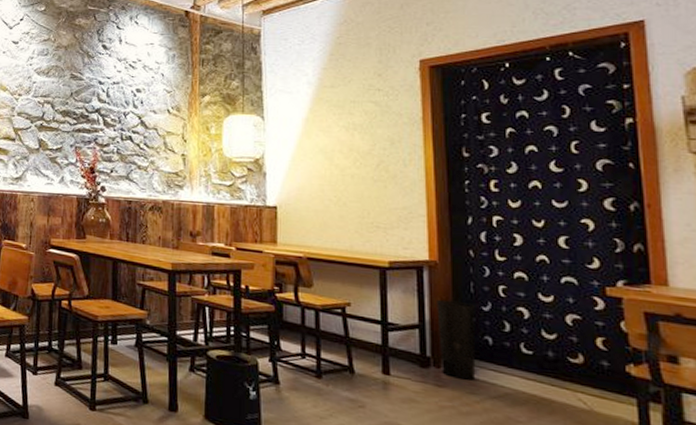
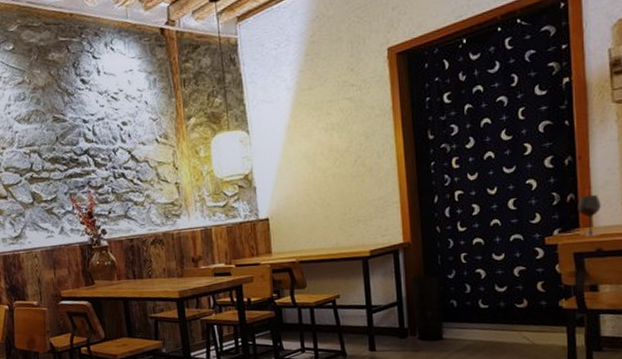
wineglass: none [648,249,682,299] -> present [578,195,602,237]

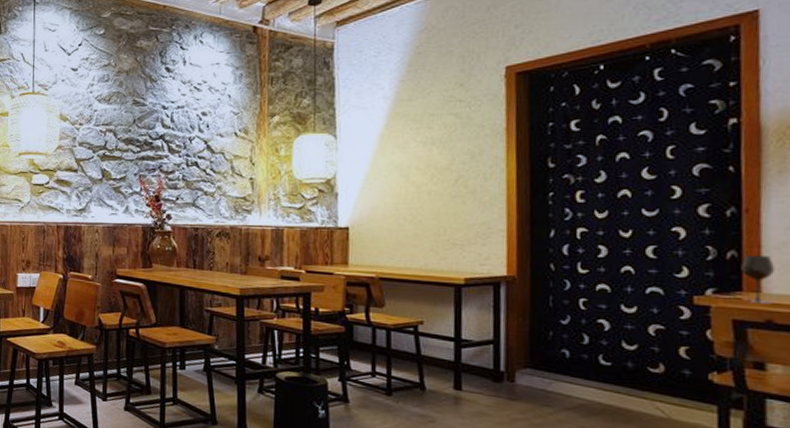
umbrella stand: present [411,274,445,342] -> none [513,314,554,393]

